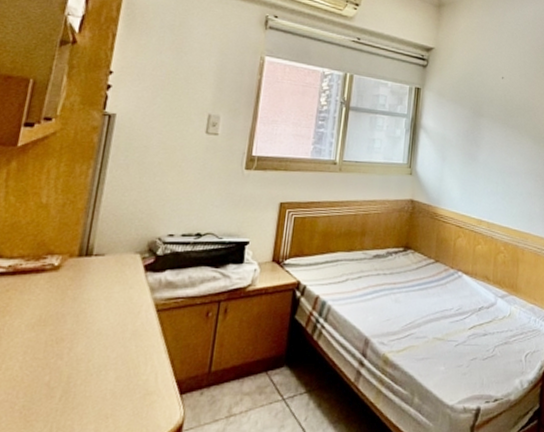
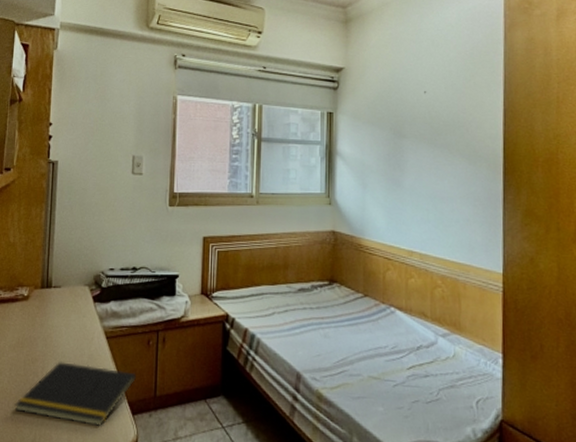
notepad: none [25,340,189,410] -> present [14,362,136,426]

